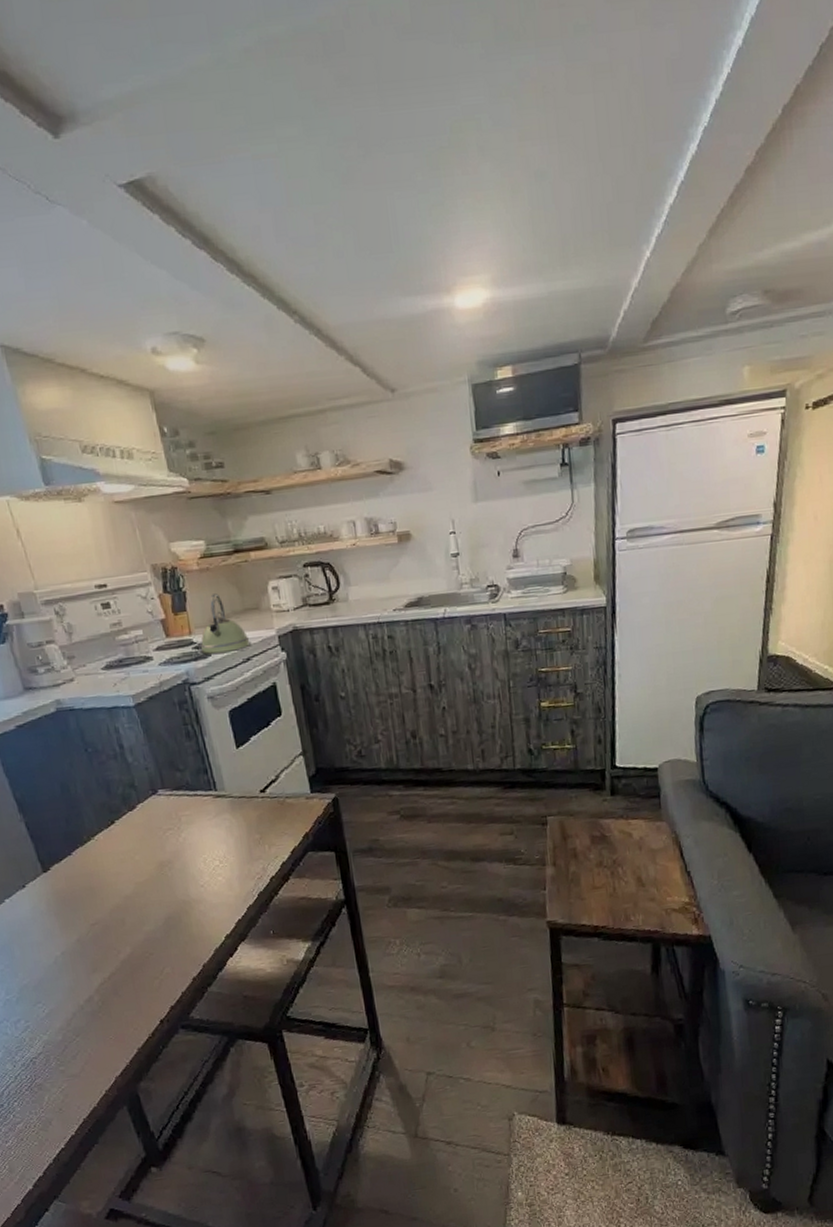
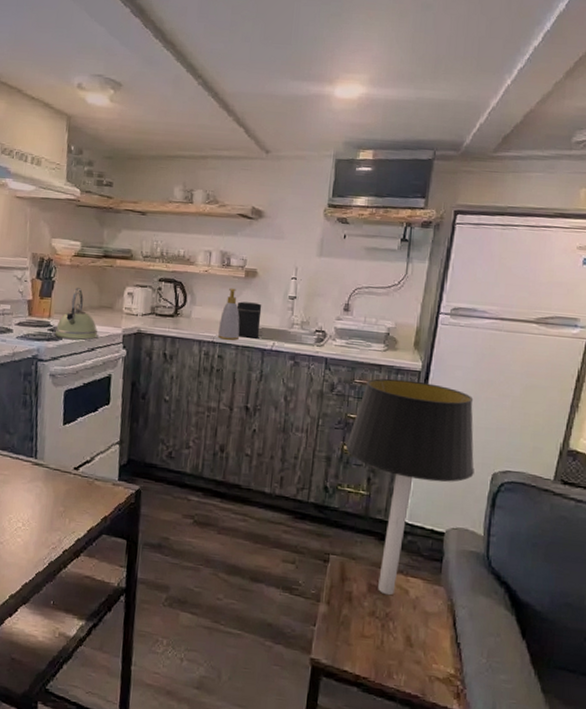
soap bottle: none [381,557,407,618] -> present [217,288,240,341]
cylinder: none [396,569,427,611] -> present [236,301,262,339]
table lamp: none [541,617,678,843] -> present [345,378,474,596]

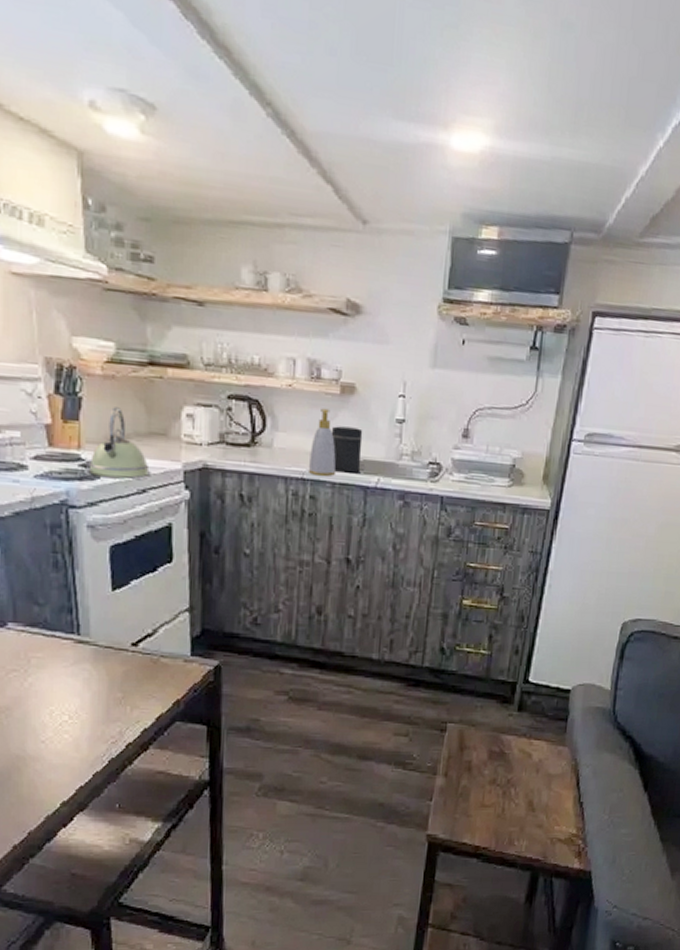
table lamp: present [345,378,474,596] -> none [464,519,606,761]

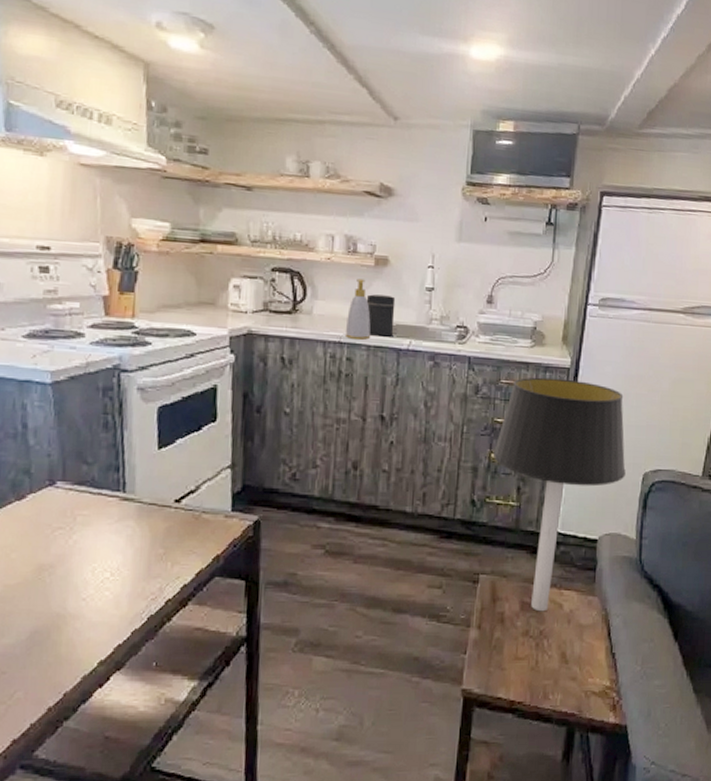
kettle: present [88,407,150,479] -> none [141,280,198,345]
table lamp: none [464,519,606,761] -> present [492,377,626,612]

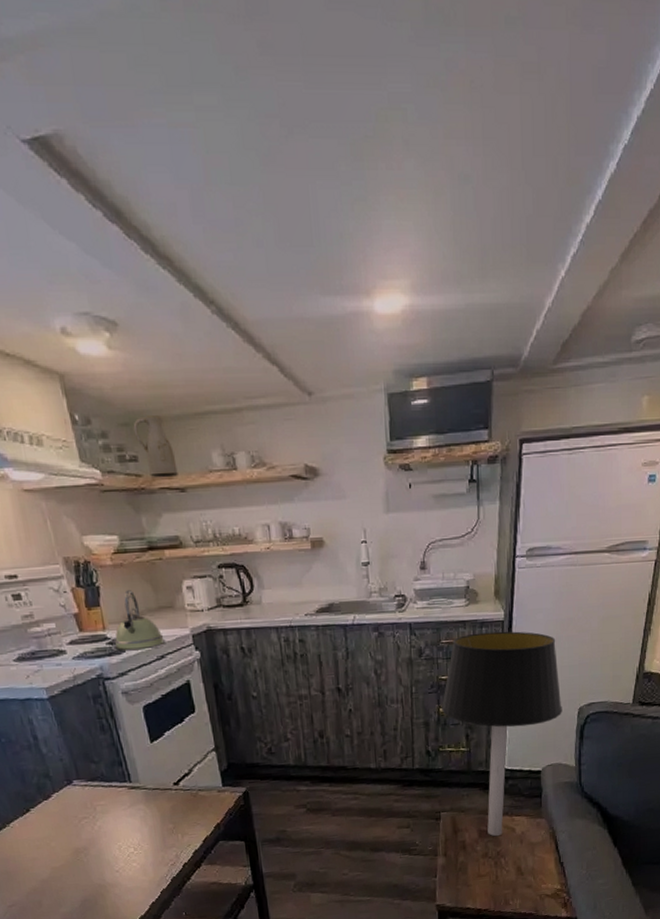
kettle: none [141,280,198,345] -> present [114,590,165,651]
ceramic pitcher: none [209,113,248,174] -> present [133,415,178,477]
soap bottle: present [344,278,371,341] -> none [293,563,318,623]
cylinder: present [366,294,396,338] -> none [308,575,338,617]

